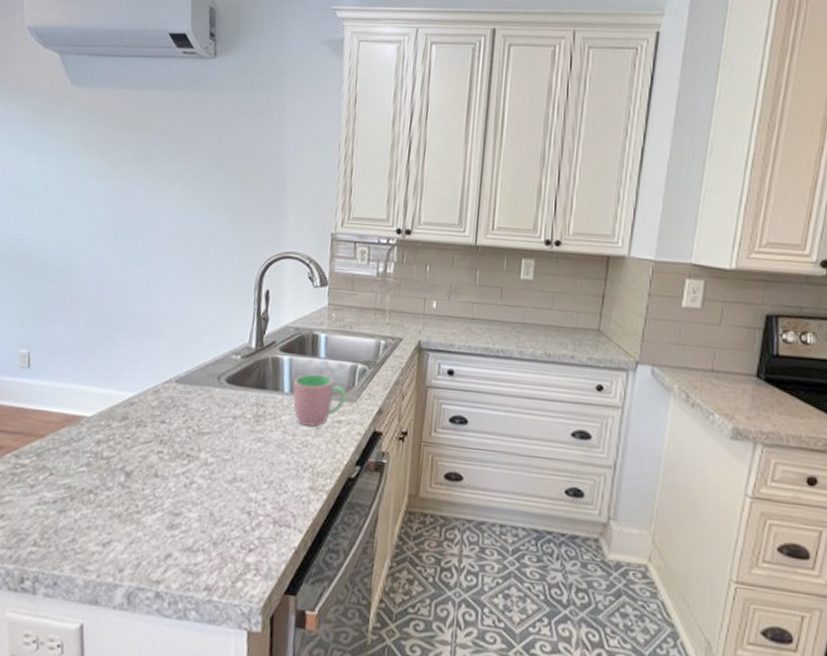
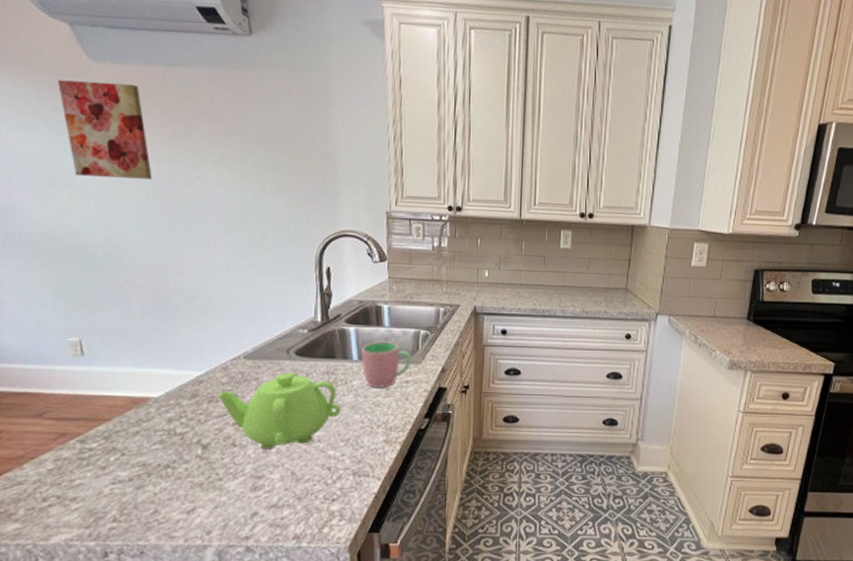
wall art: none [43,104,112,197] -> present [58,80,152,179]
teapot: none [146,400,268,484] -> present [218,372,341,449]

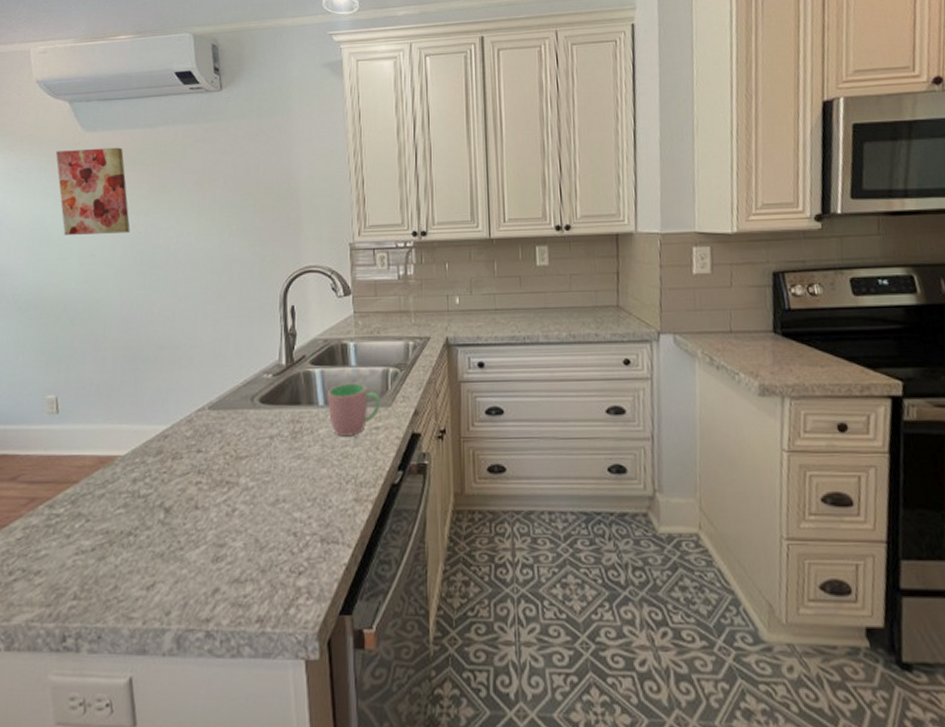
teapot: present [218,372,341,449] -> none [182,421,307,512]

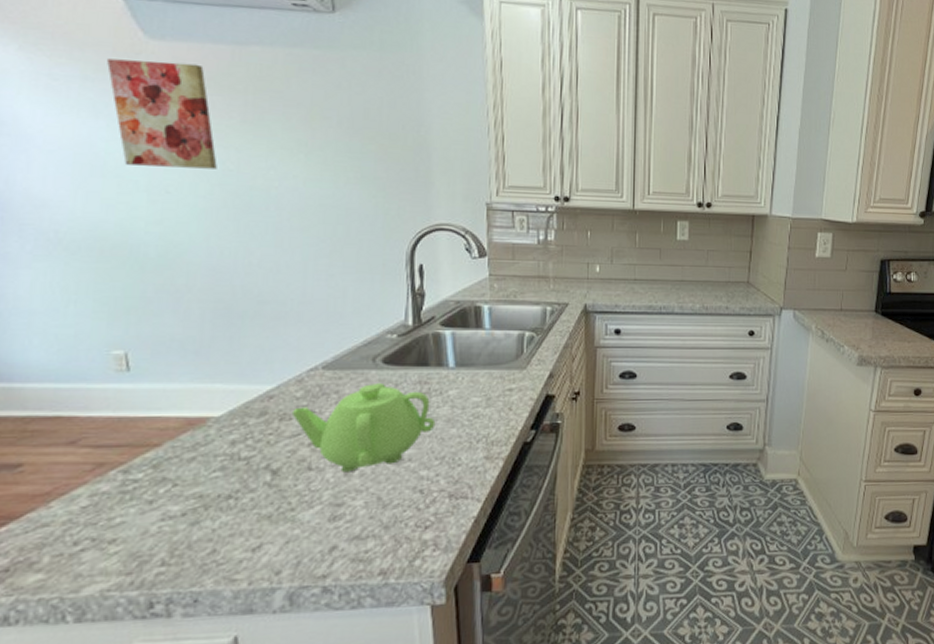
teapot: none [182,421,307,512] -> present [291,382,436,472]
cup: present [326,382,380,437] -> none [458,345,515,398]

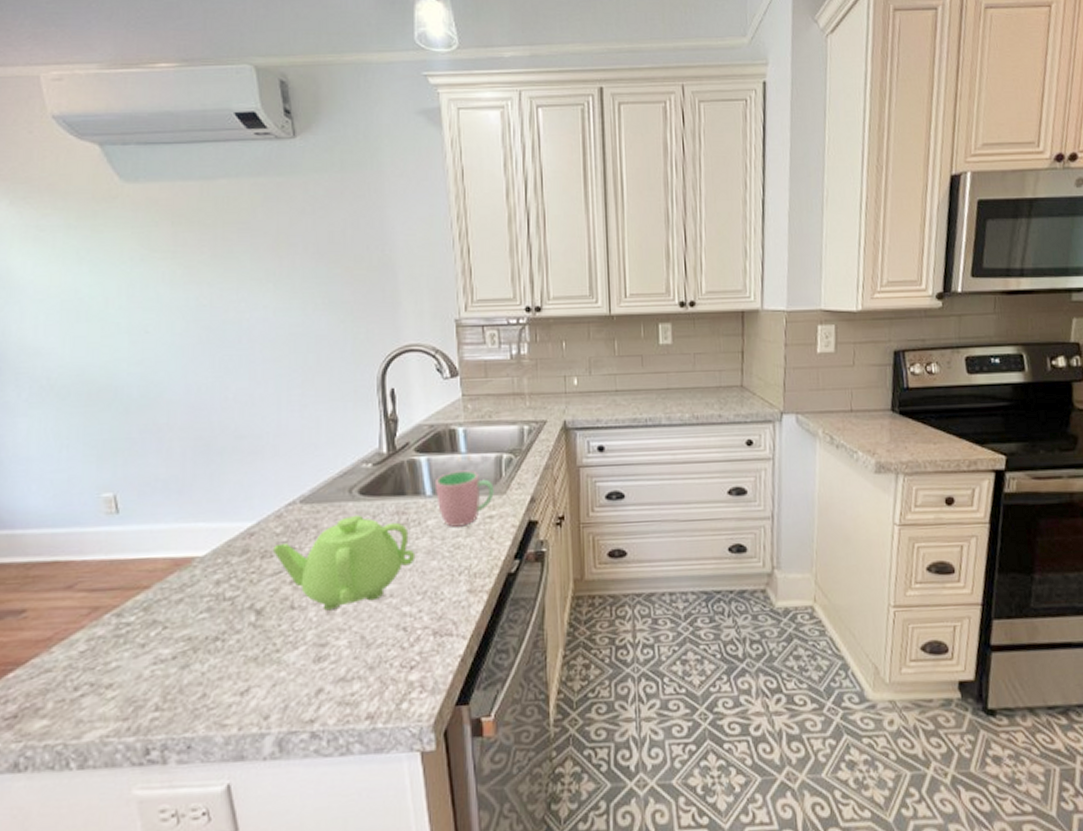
wall art: present [107,58,217,169] -> none [88,203,191,308]
cup: none [458,345,515,398] -> present [434,470,494,527]

